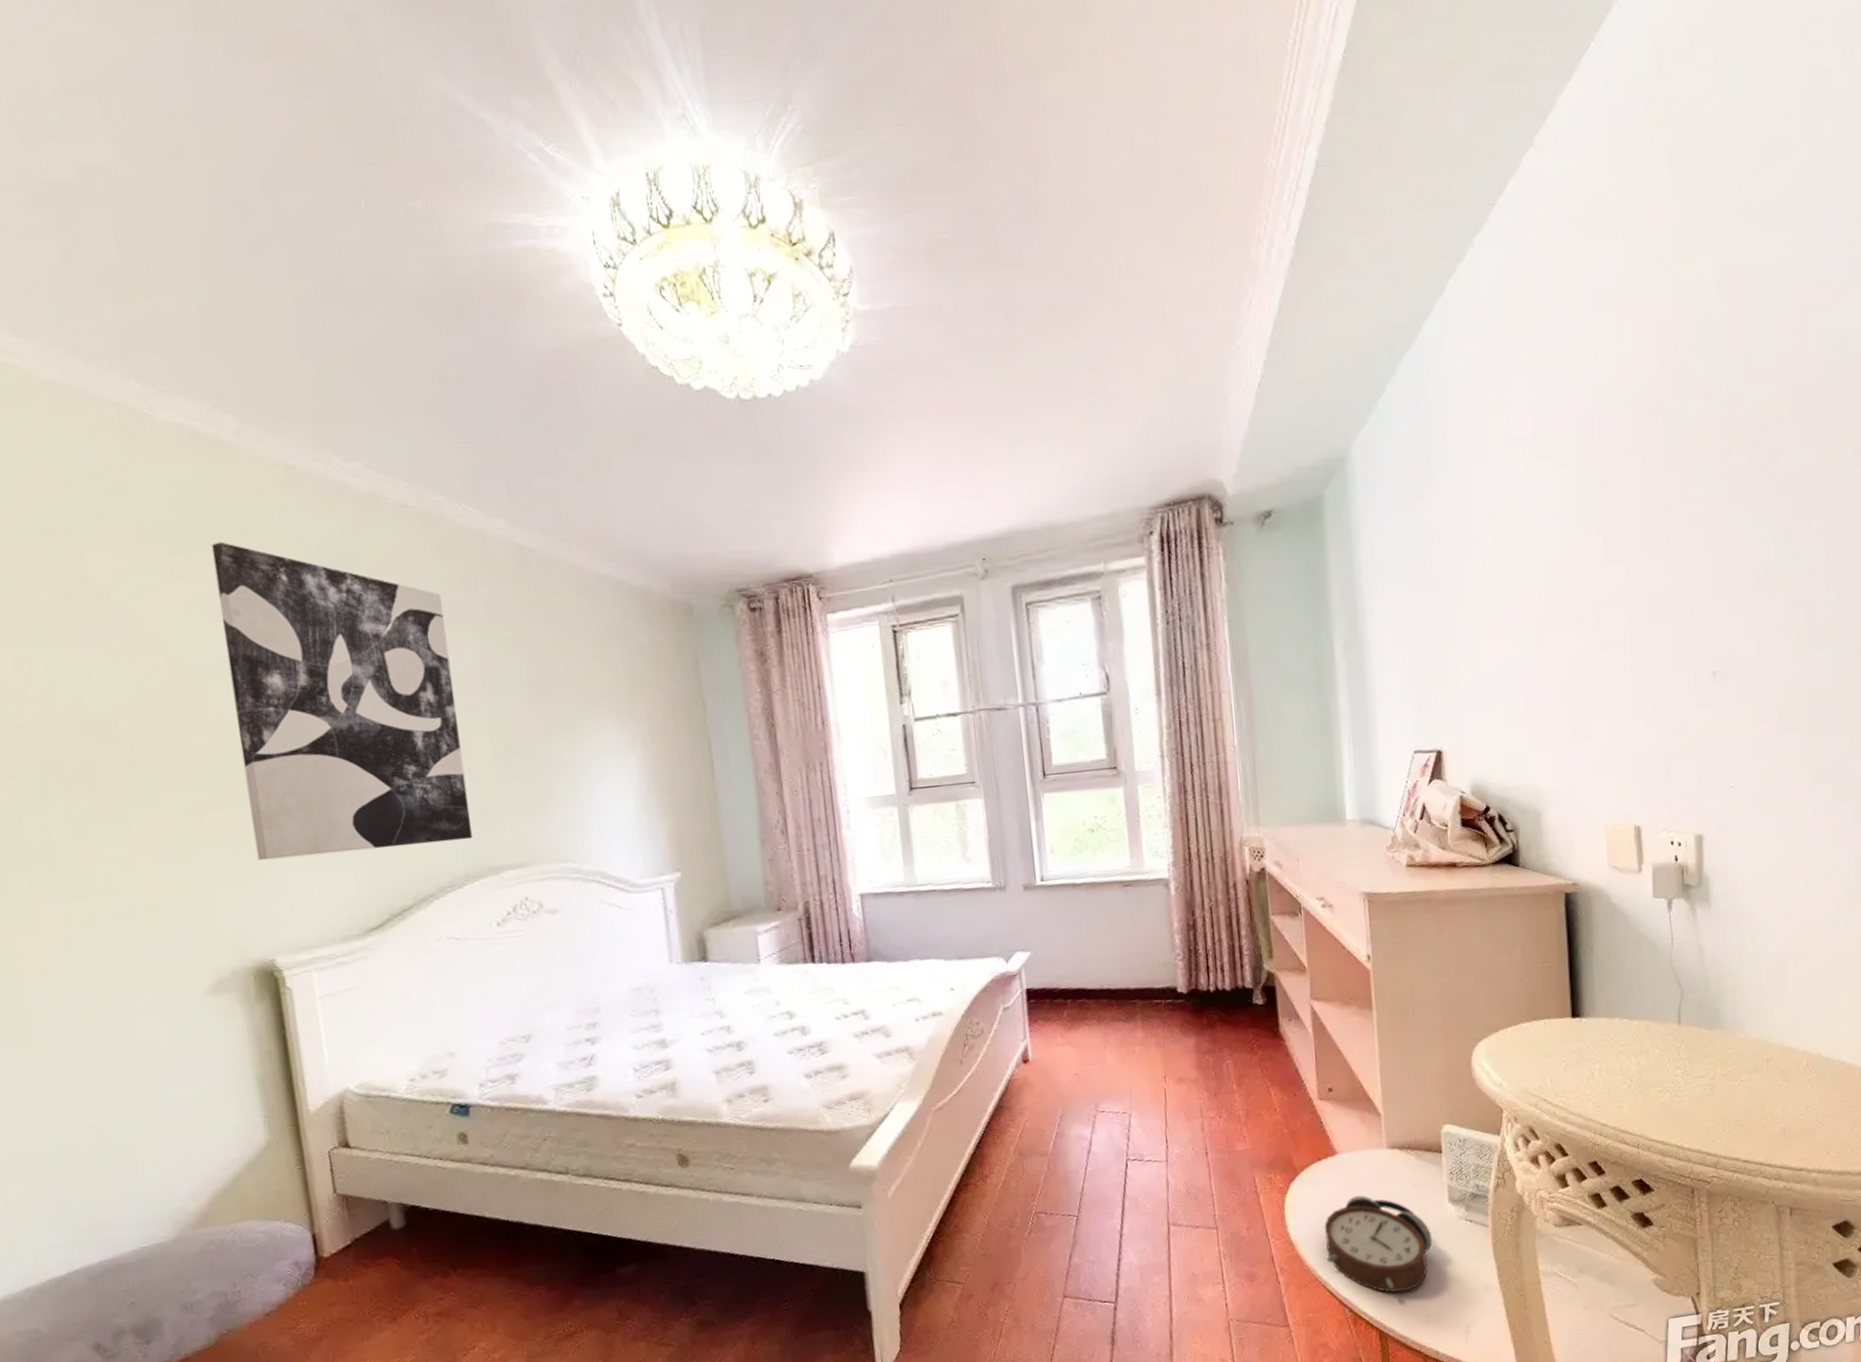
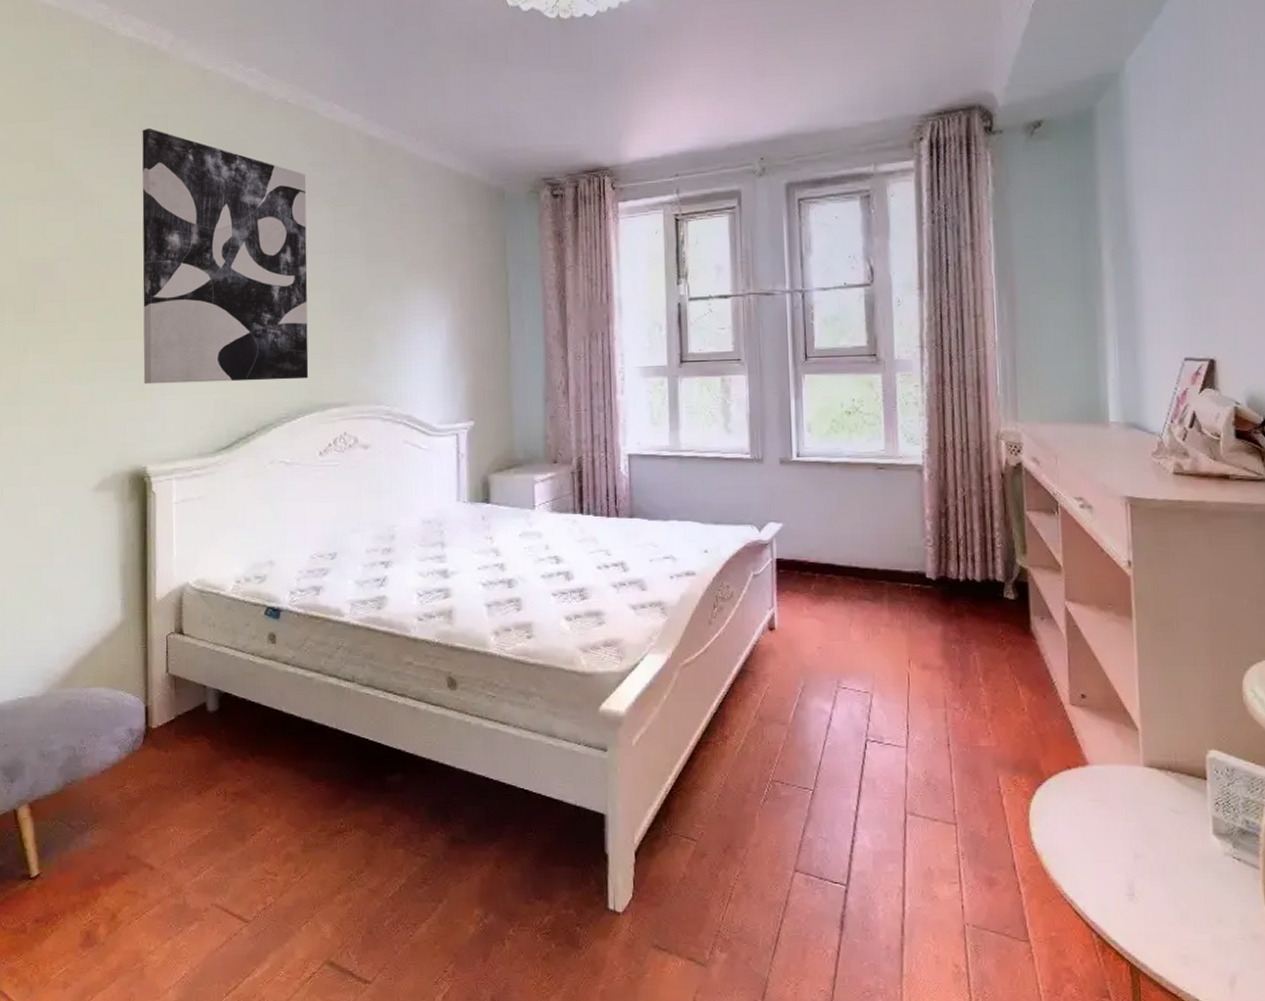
alarm clock: present [1324,1195,1433,1293] -> none [1071,812,1194,926]

